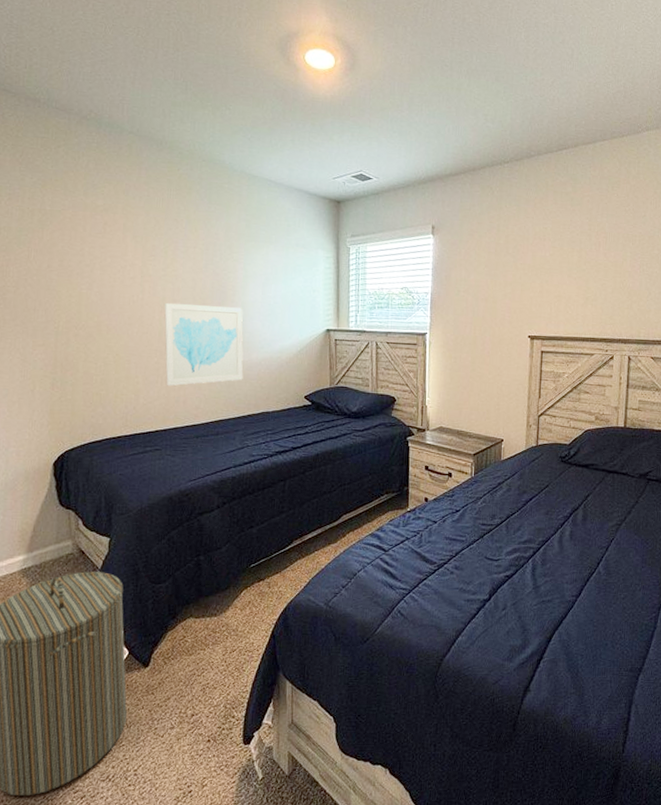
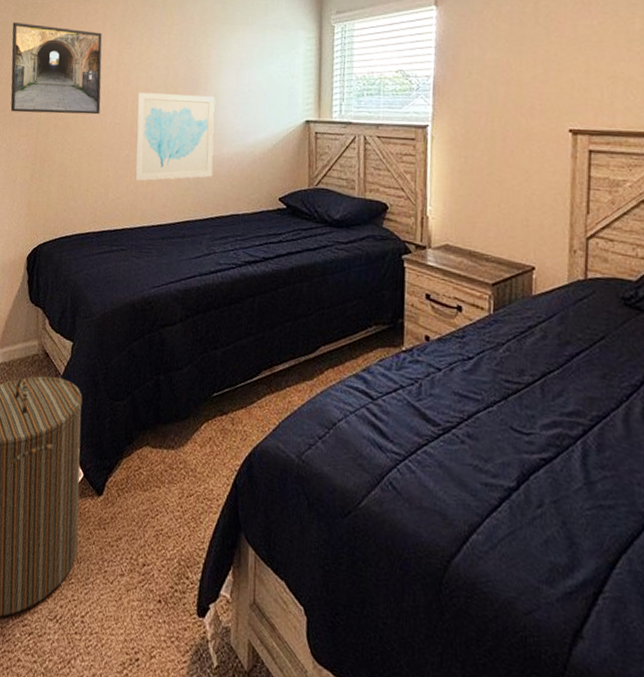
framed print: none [17,228,126,324] -> present [10,22,102,115]

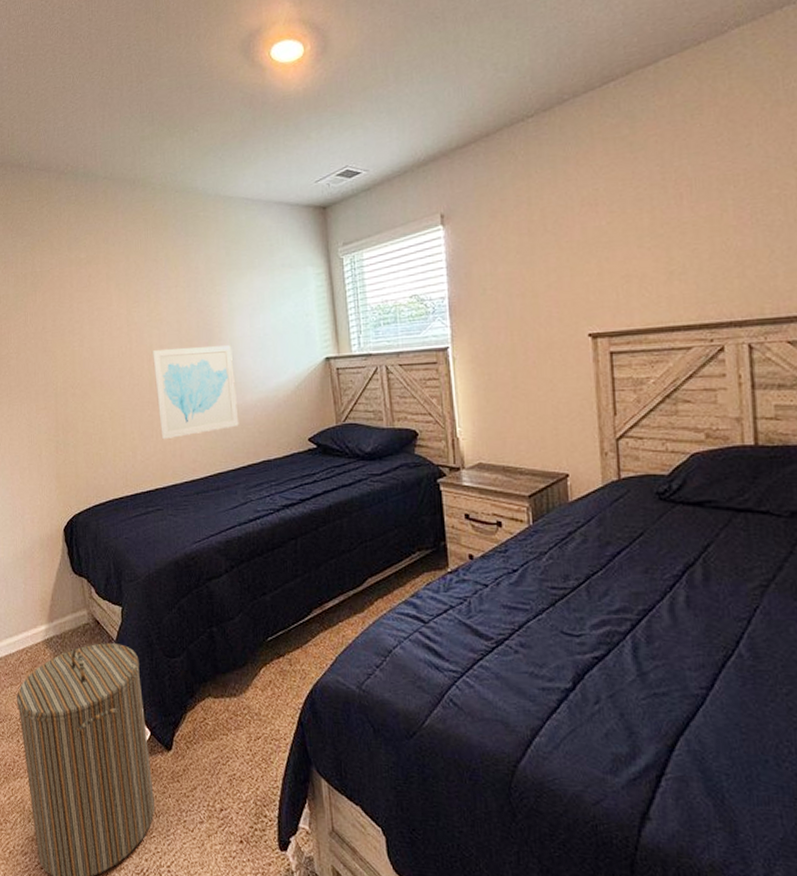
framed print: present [10,22,102,115] -> none [14,293,117,386]

